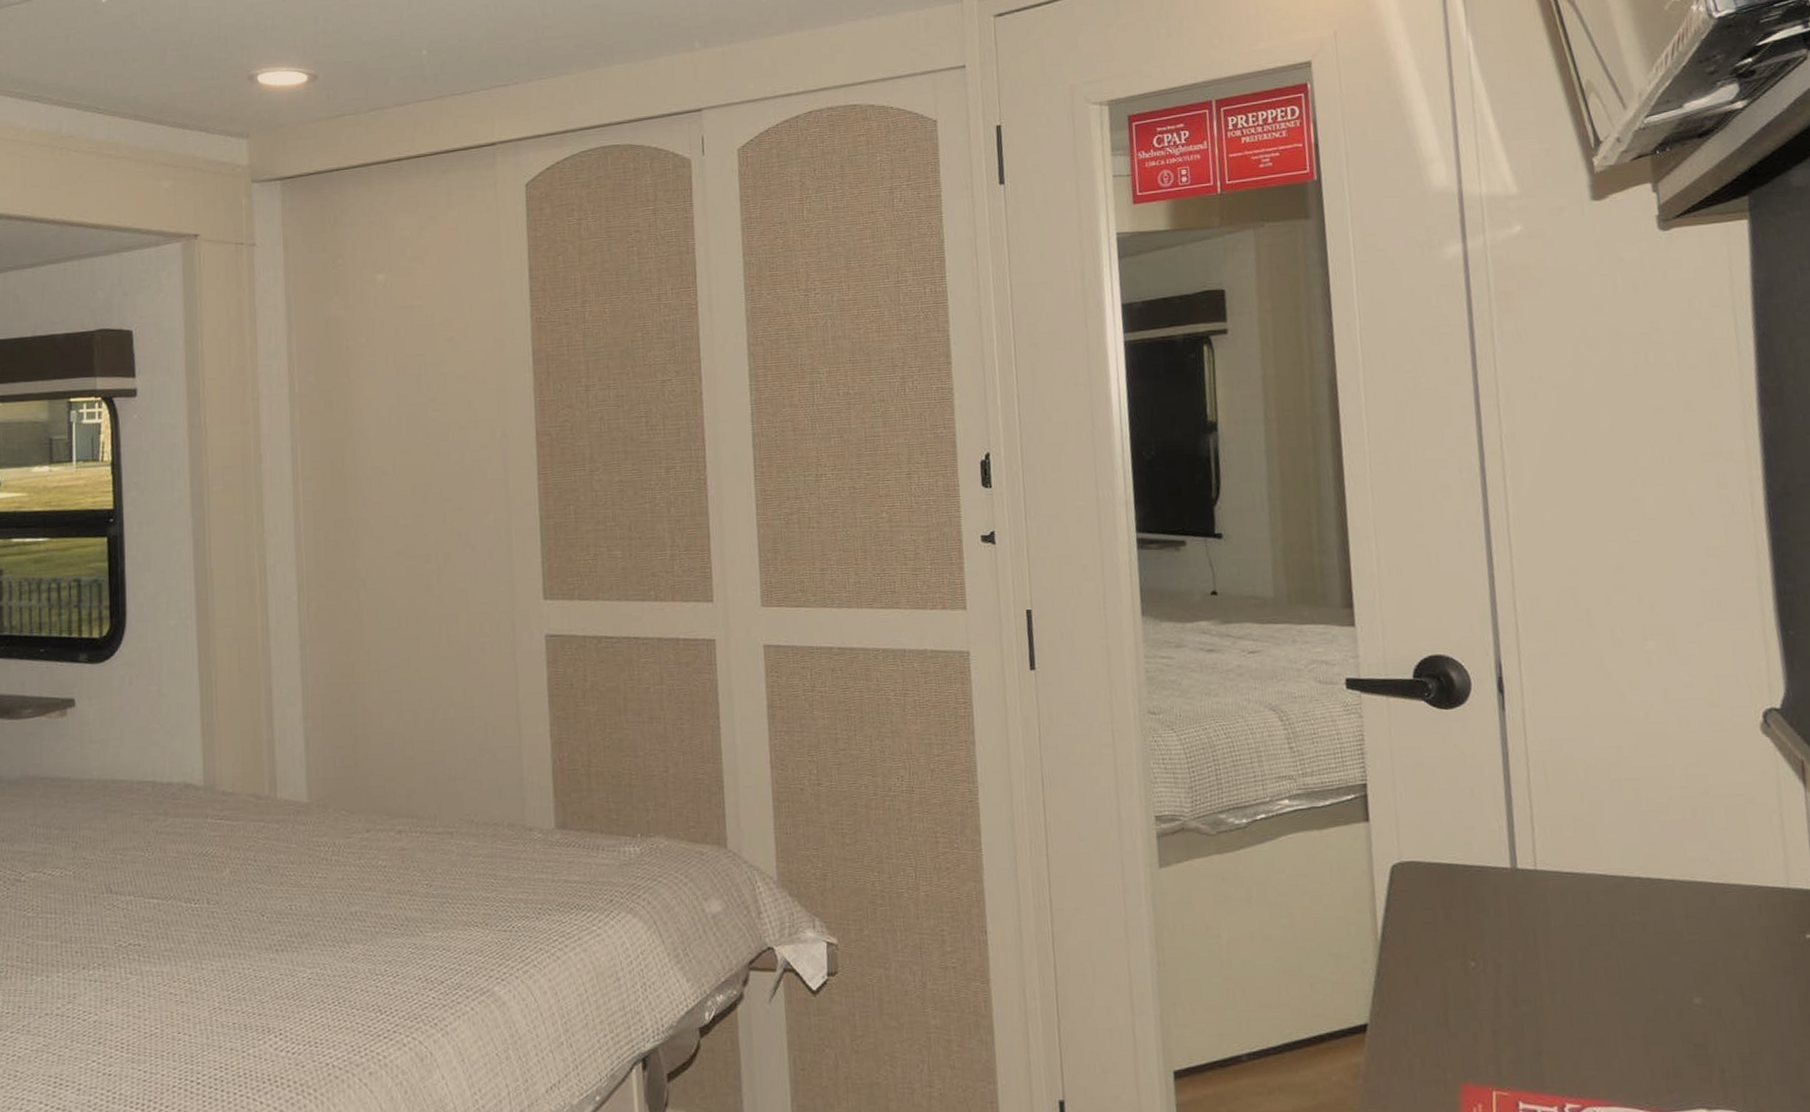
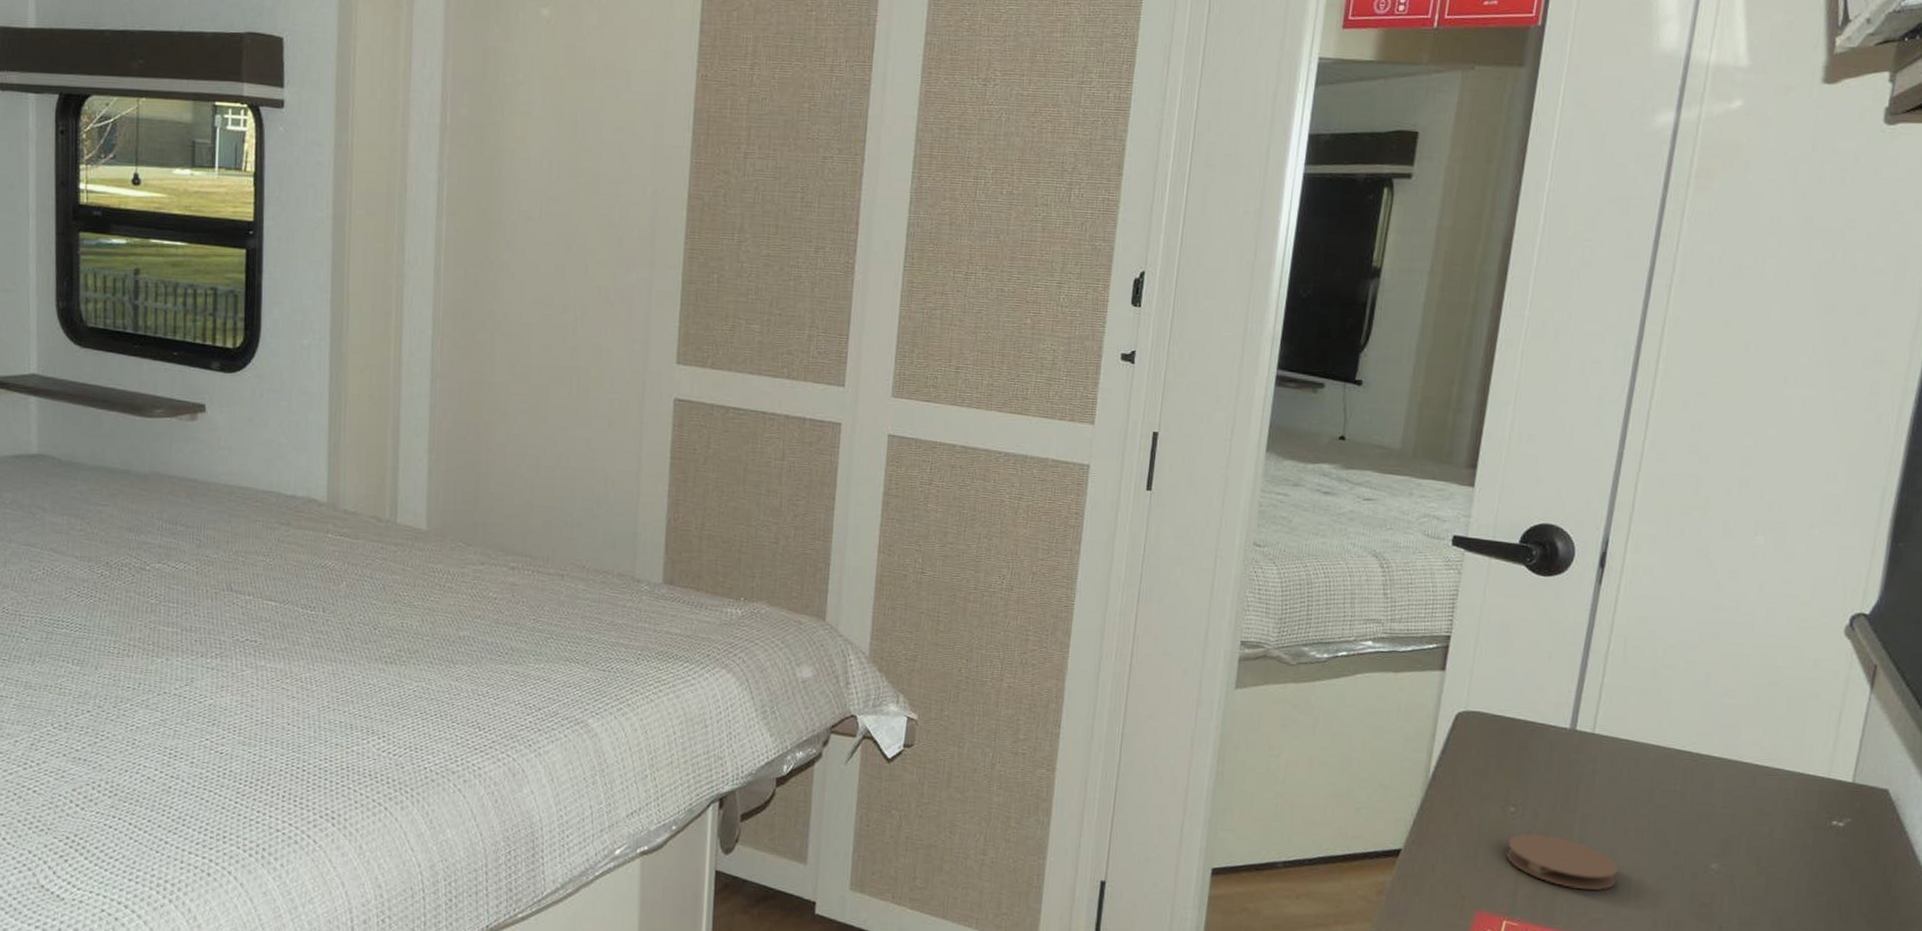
coaster: none [1476,987,1601,1046] -> present [1506,834,1619,890]

